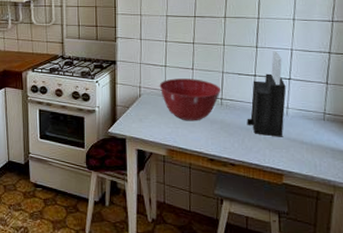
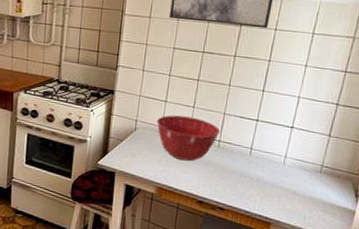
knife block: present [247,51,286,137] -> none [242,96,288,186]

